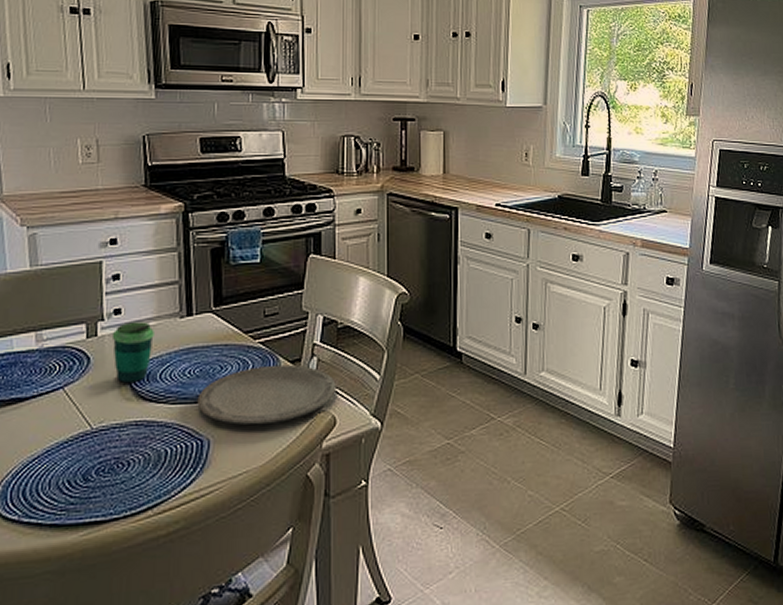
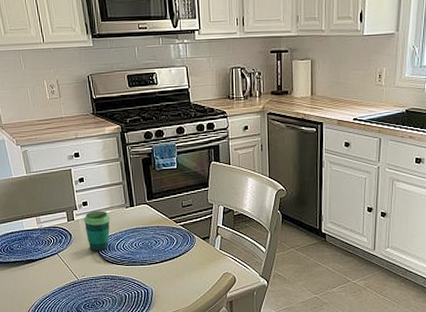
plate: present [197,364,336,425] -> none [142,240,235,281]

